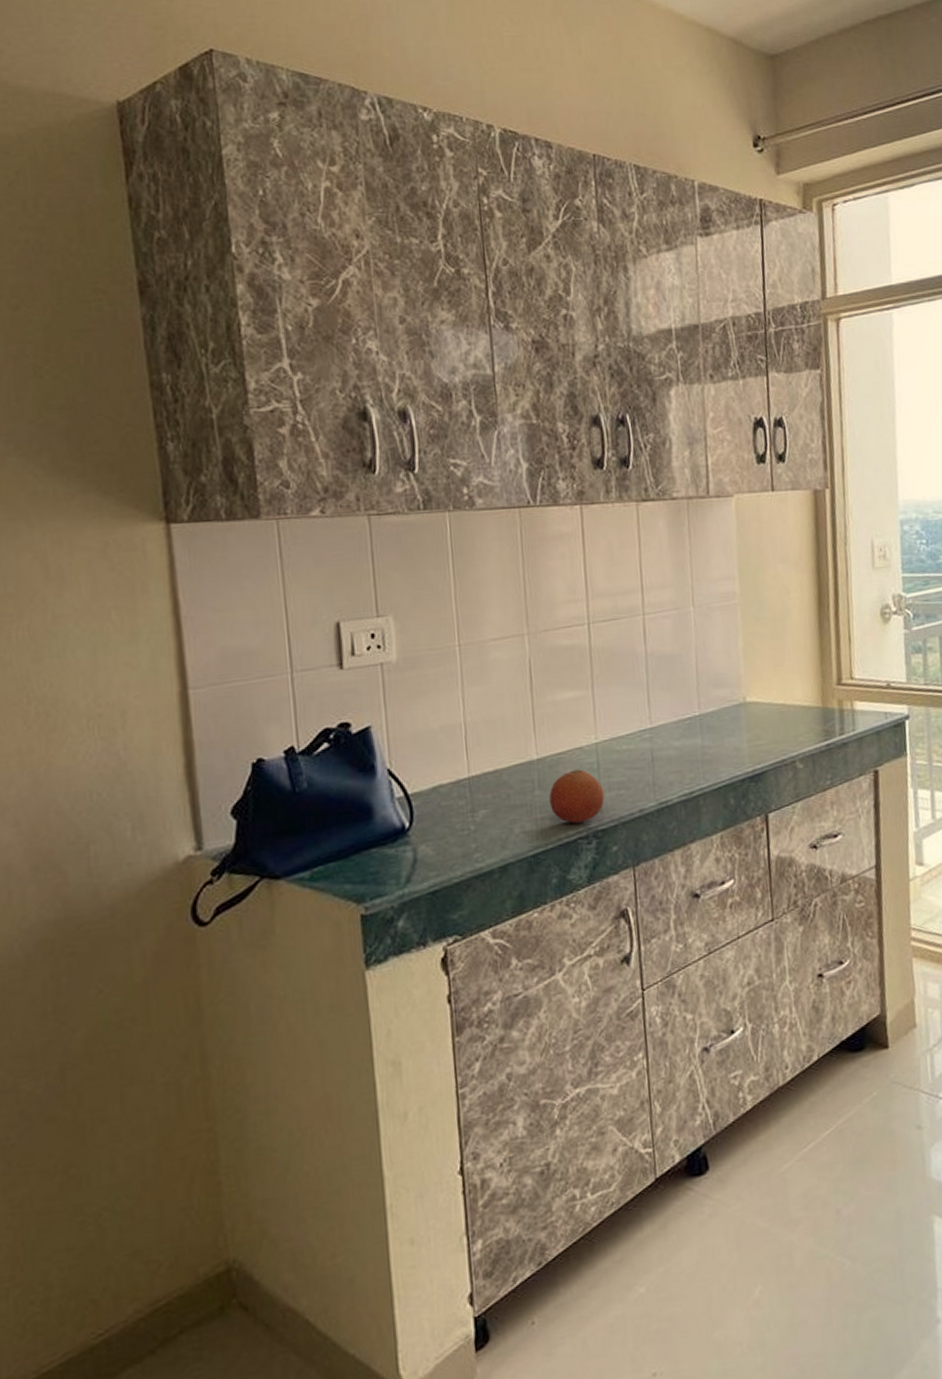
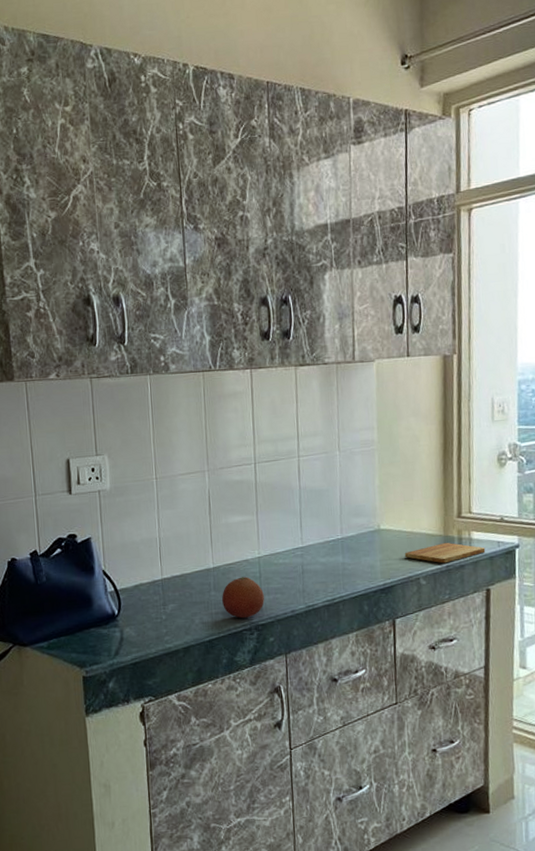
cutting board: none [776,715,871,742] -> present [404,542,486,564]

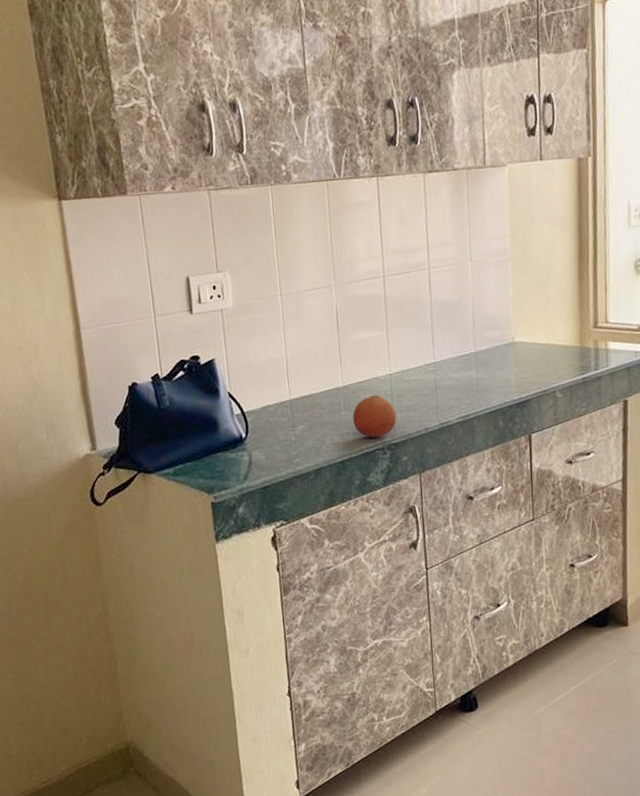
cutting board: present [404,542,486,564] -> none [539,353,623,376]

